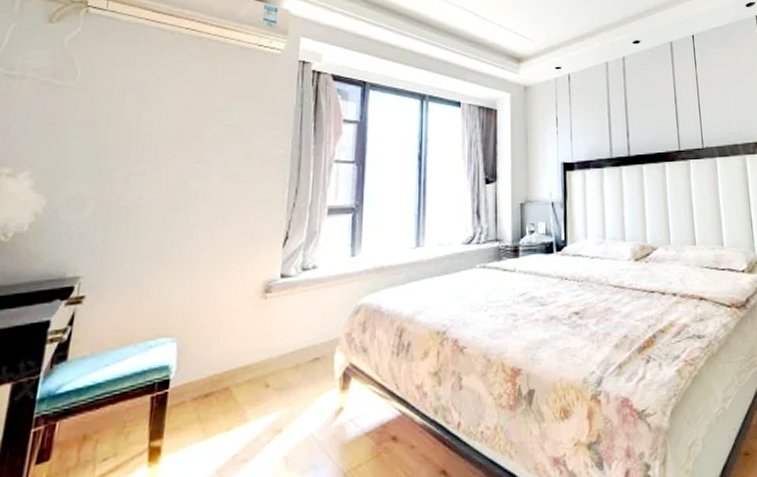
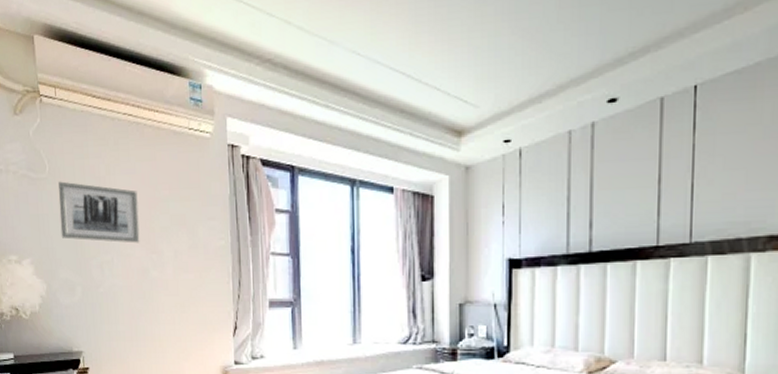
wall art: none [80,89,189,153] -> present [58,181,140,243]

